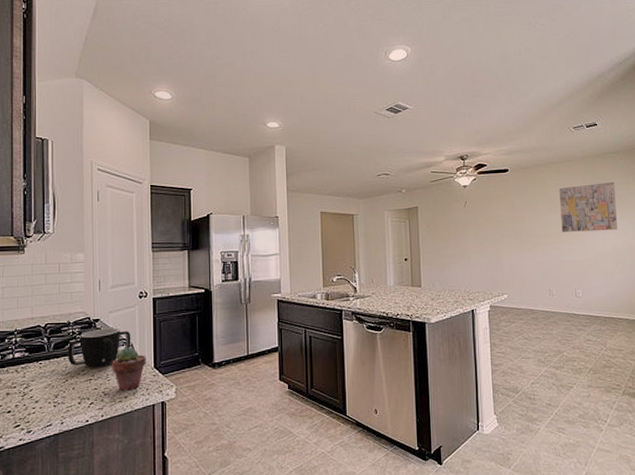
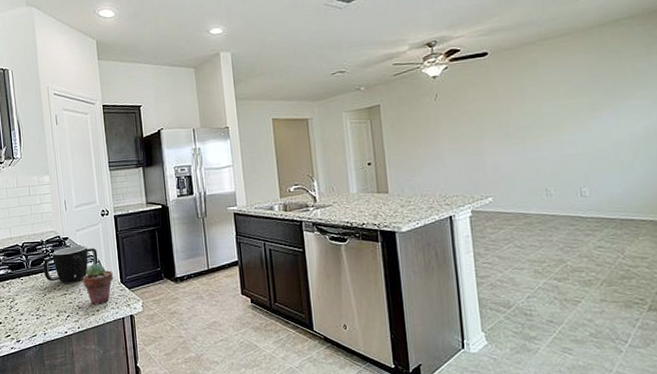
wall art: present [559,181,617,232] -> none [555,54,636,121]

